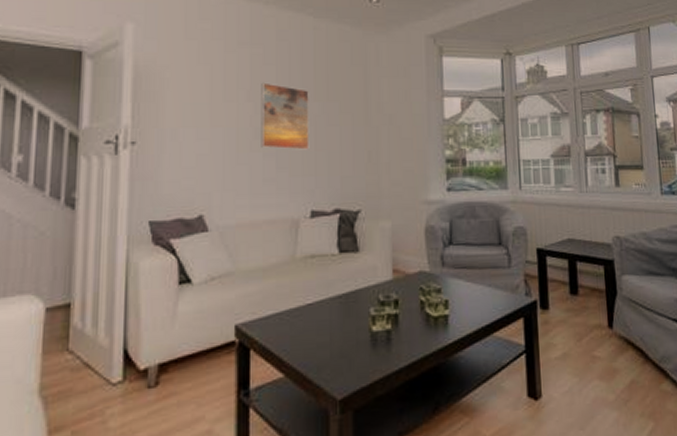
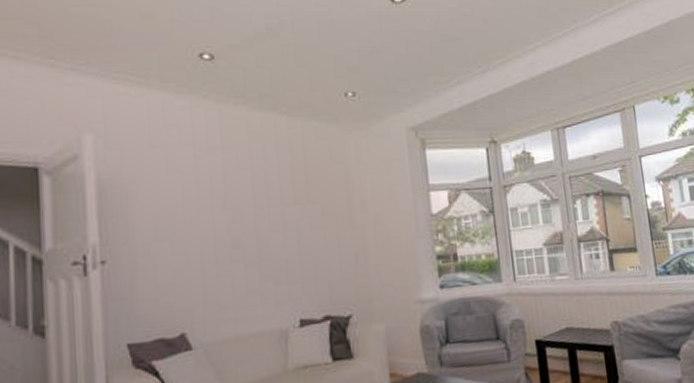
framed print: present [261,82,310,150] -> none [236,188,293,258]

